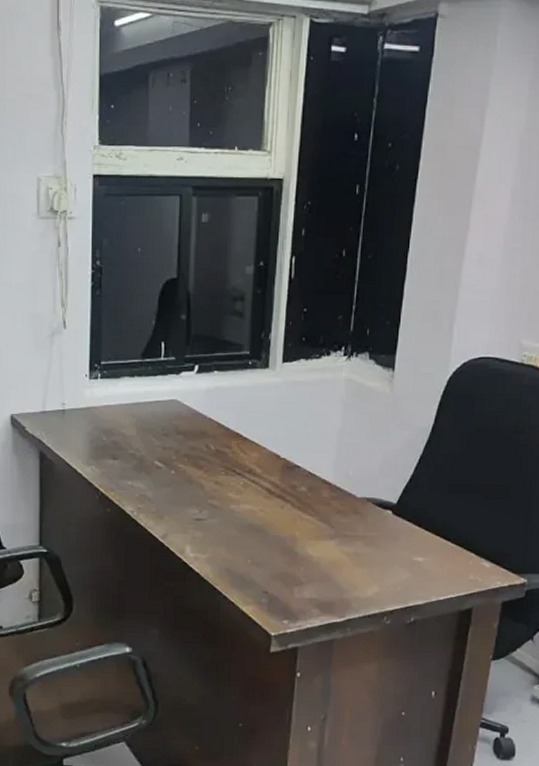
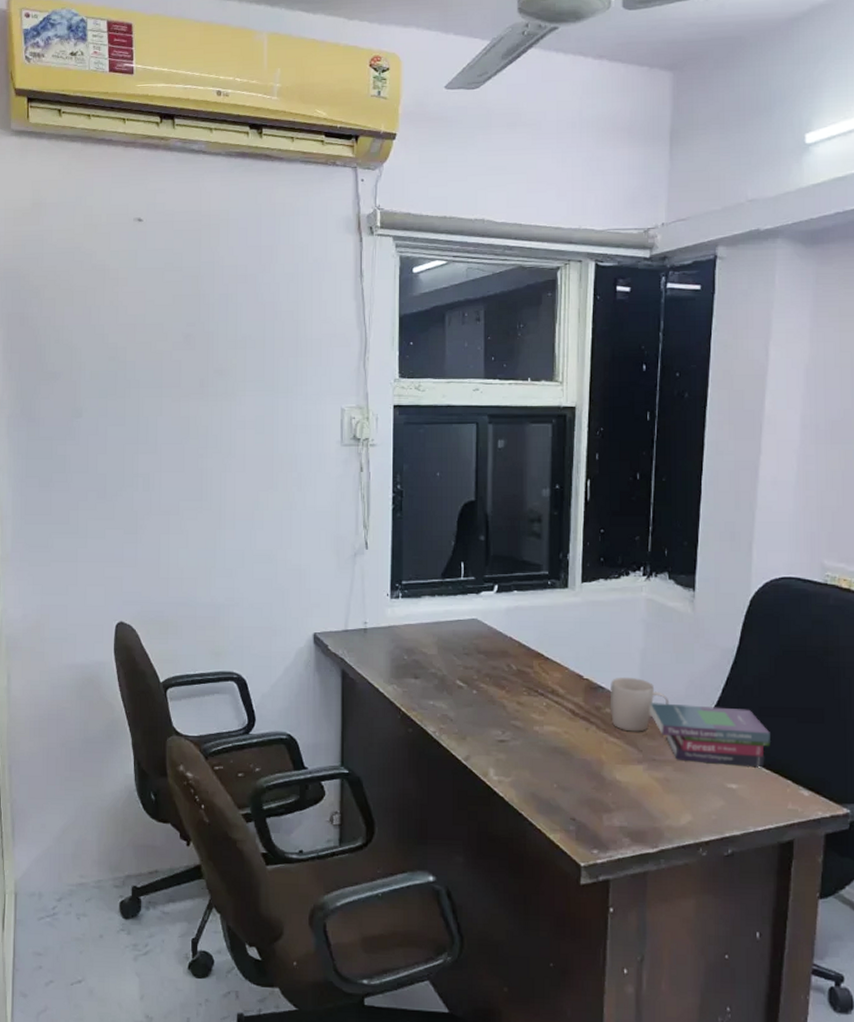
mug: none [306,456,364,509] -> present [611,677,670,732]
books: none [344,480,458,542] -> present [650,702,770,768]

